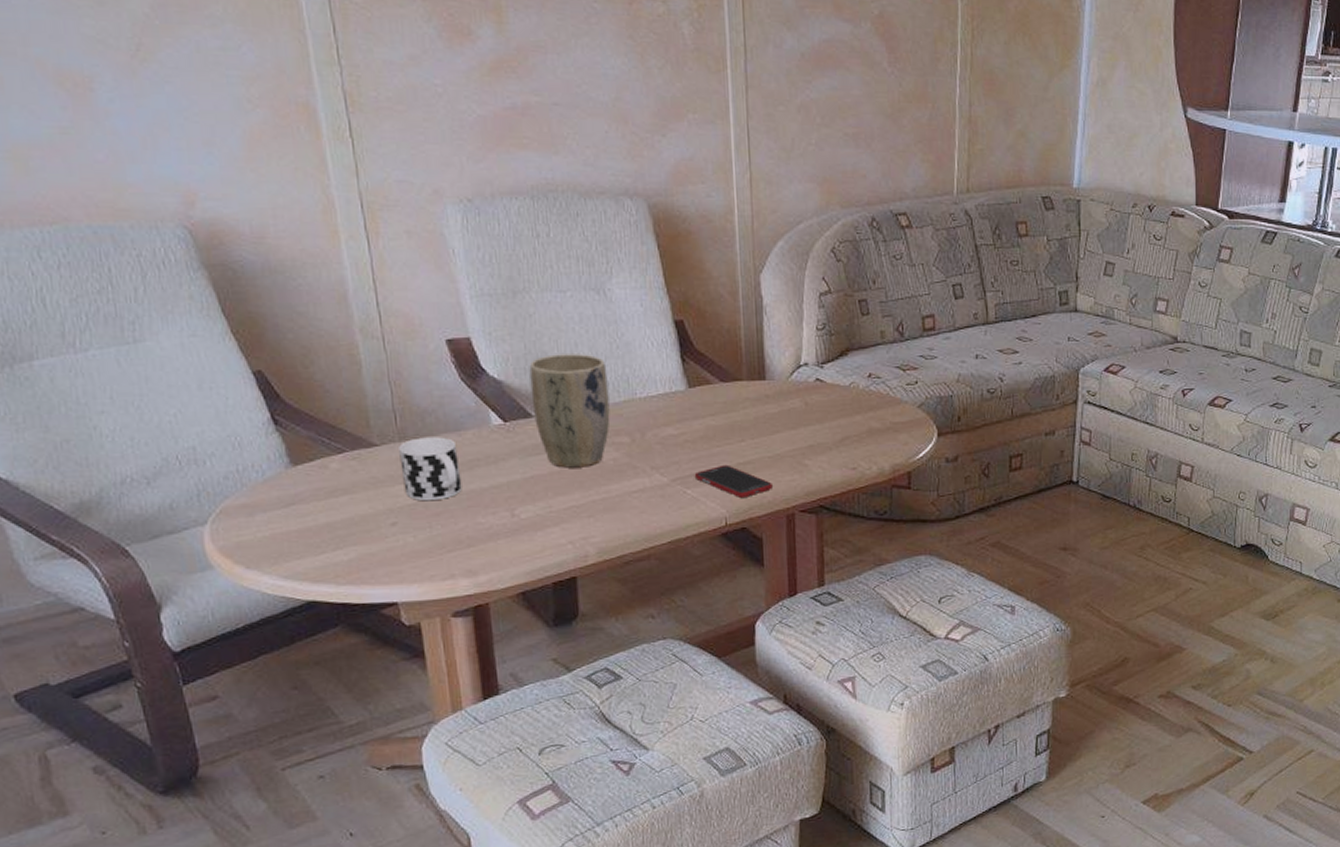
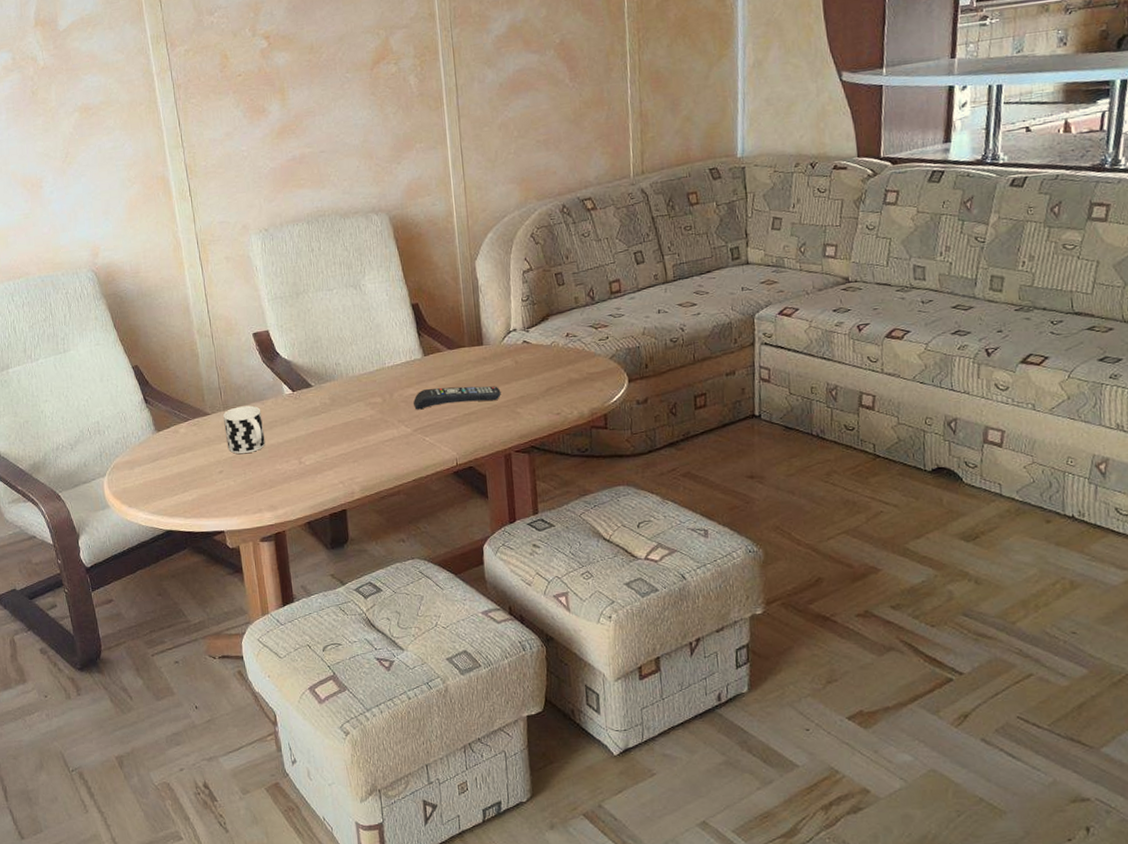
plant pot: present [529,354,610,468] -> none [309,336,367,425]
remote control: none [673,429,786,455] -> present [413,386,501,410]
cell phone: present [694,464,773,498] -> none [430,415,492,442]

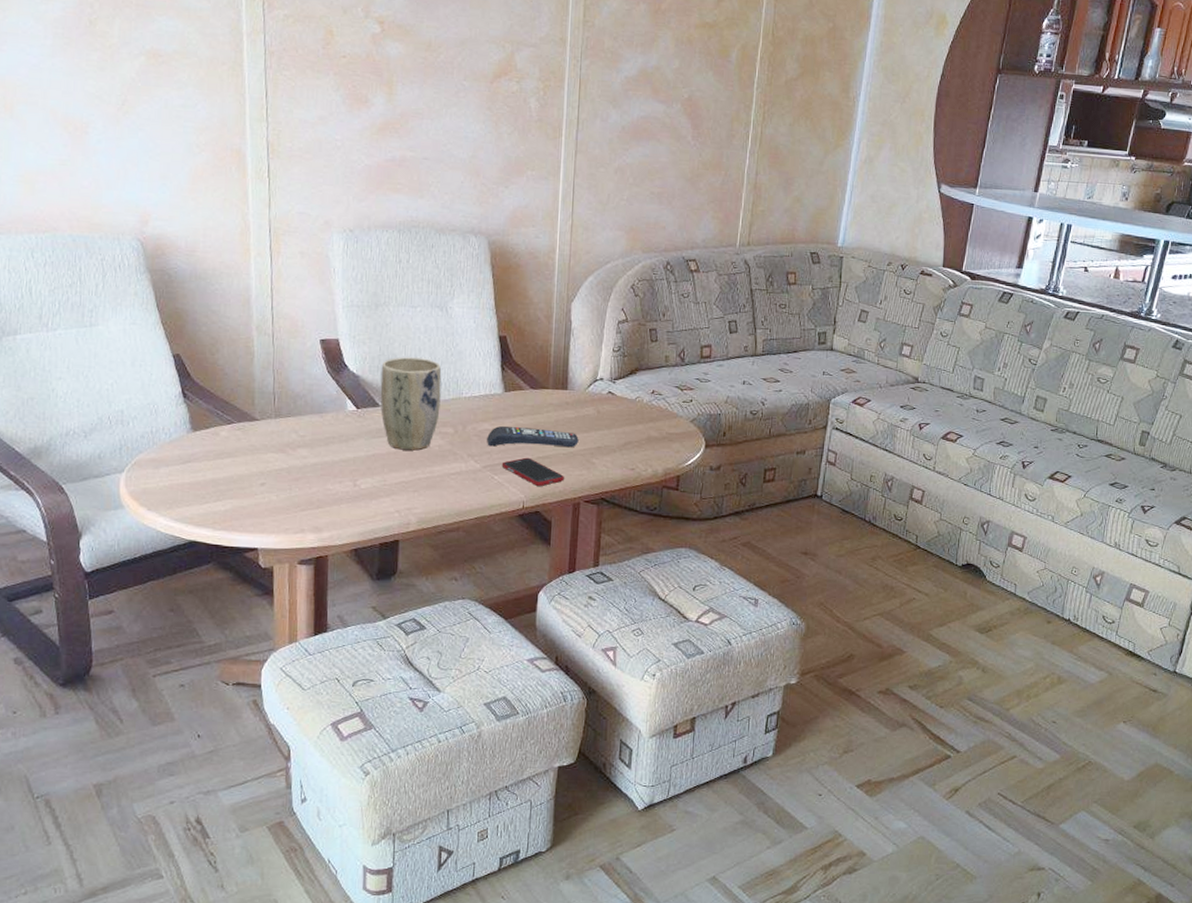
cup: present [223,405,265,454] -> none [273,416,319,469]
plant pot: none [309,336,367,425] -> present [380,357,442,451]
cell phone: none [430,415,492,442] -> present [501,457,564,486]

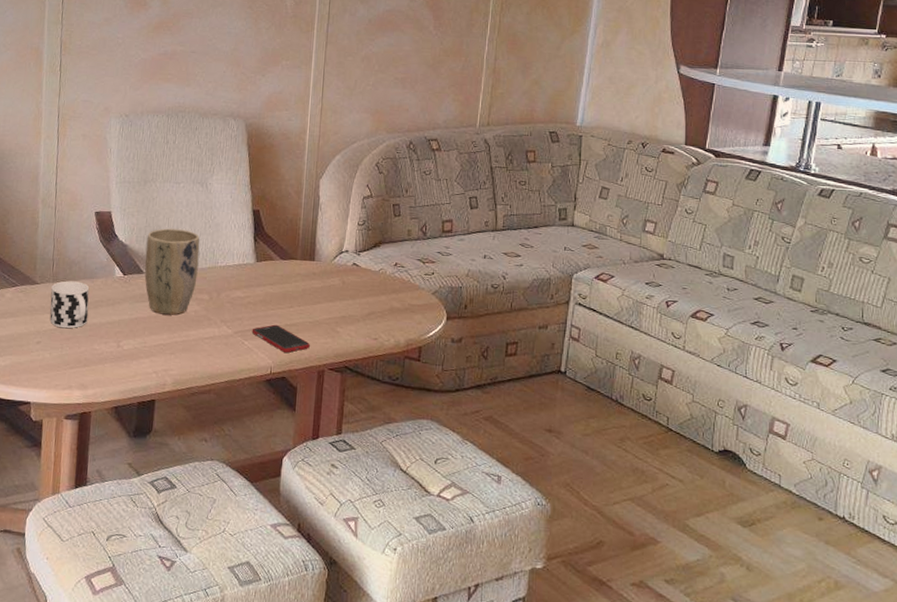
cup: none [273,416,319,469] -> present [50,281,90,329]
remote control: present [487,426,579,448] -> none [239,294,324,317]

